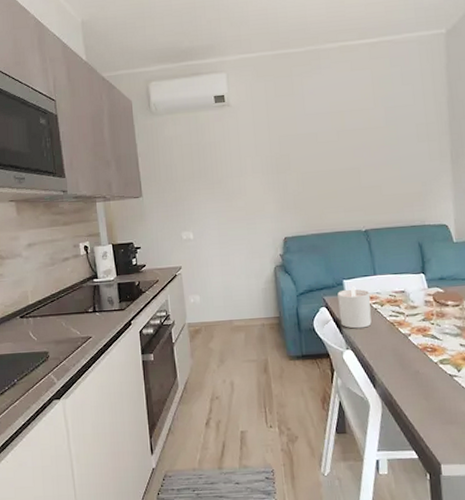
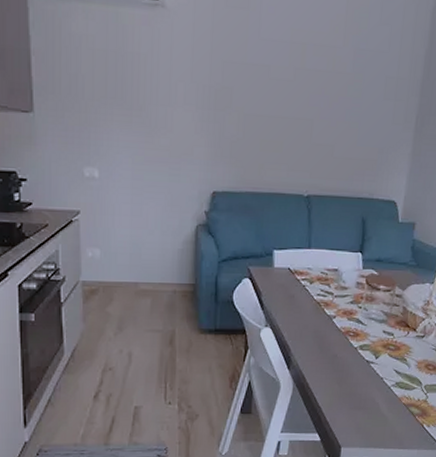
candle: present [337,286,372,329] -> none [263,258,301,305]

